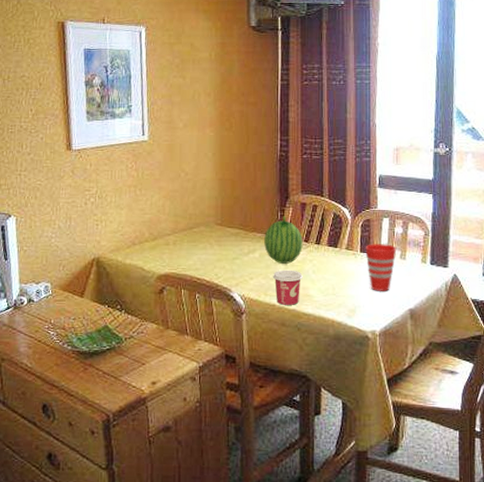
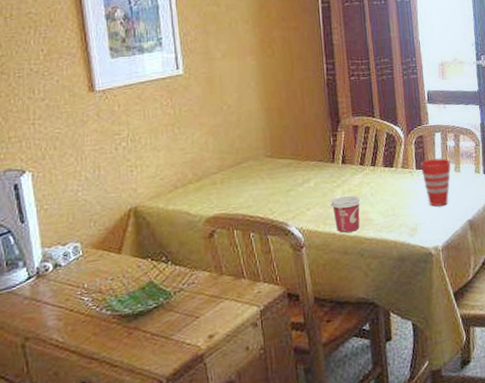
fruit: present [264,216,303,264] -> none [318,140,359,190]

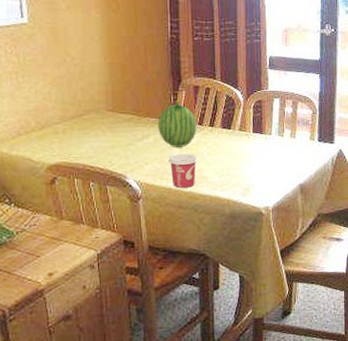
fruit: none [318,140,359,190] -> present [158,99,197,147]
cup: present [420,158,451,207] -> none [257,124,287,169]

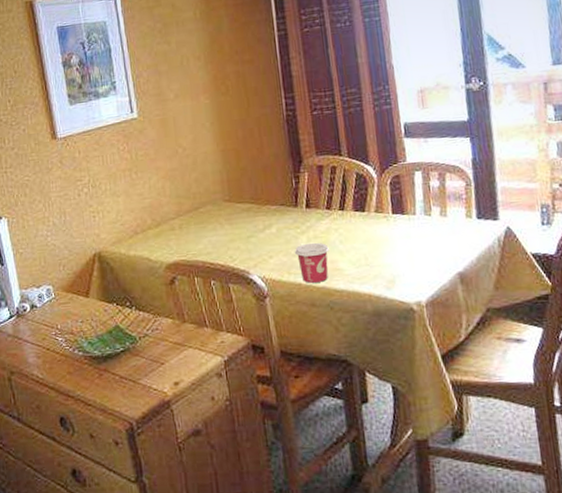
fruit: present [158,99,197,147] -> none [279,182,325,237]

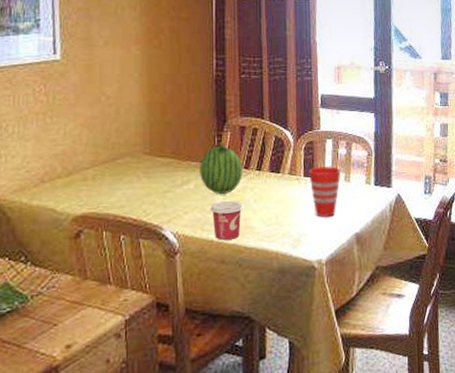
fruit: none [279,182,325,237] -> present [200,141,243,194]
cup: none [397,201,435,256] -> present [309,166,340,217]

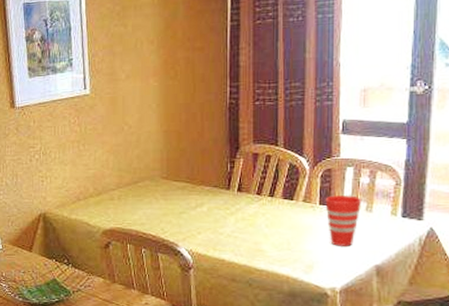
fruit: present [200,141,243,194] -> none [213,167,255,218]
cup: present [209,200,243,240] -> none [221,224,255,260]

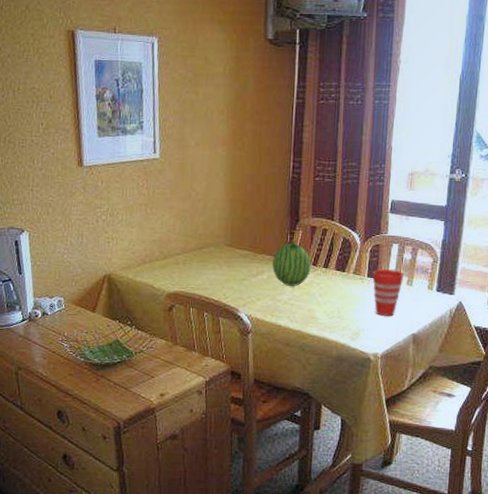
fruit: none [213,167,255,218] -> present [272,239,311,286]

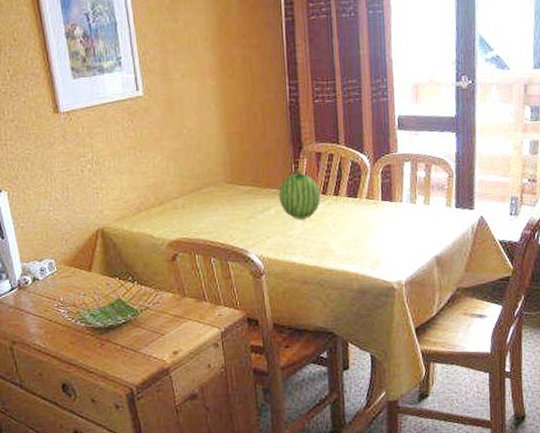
cup: present [372,269,403,316] -> none [386,190,419,240]

